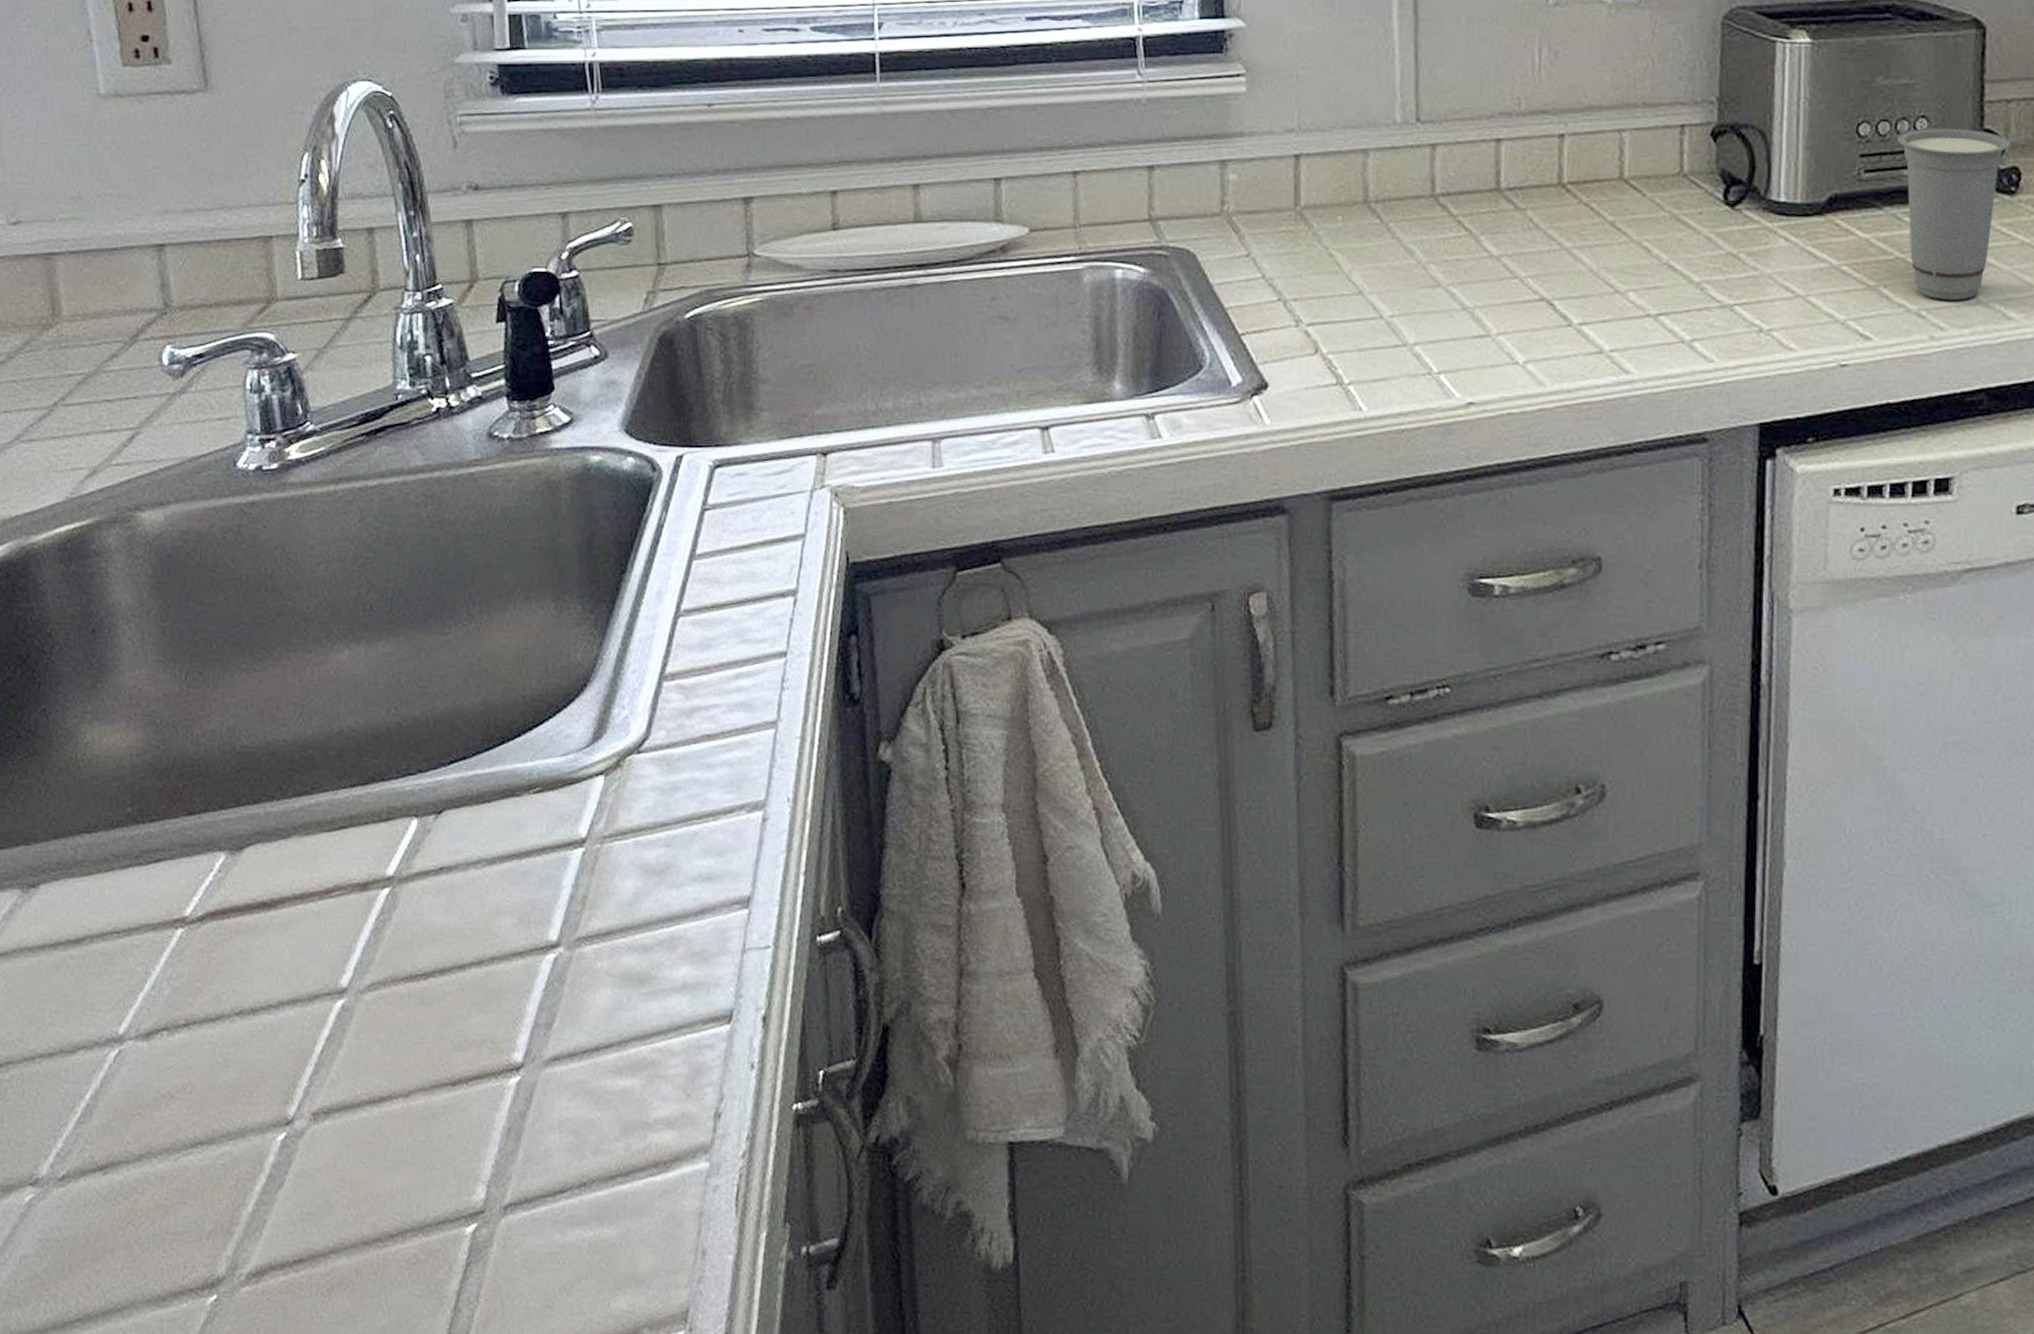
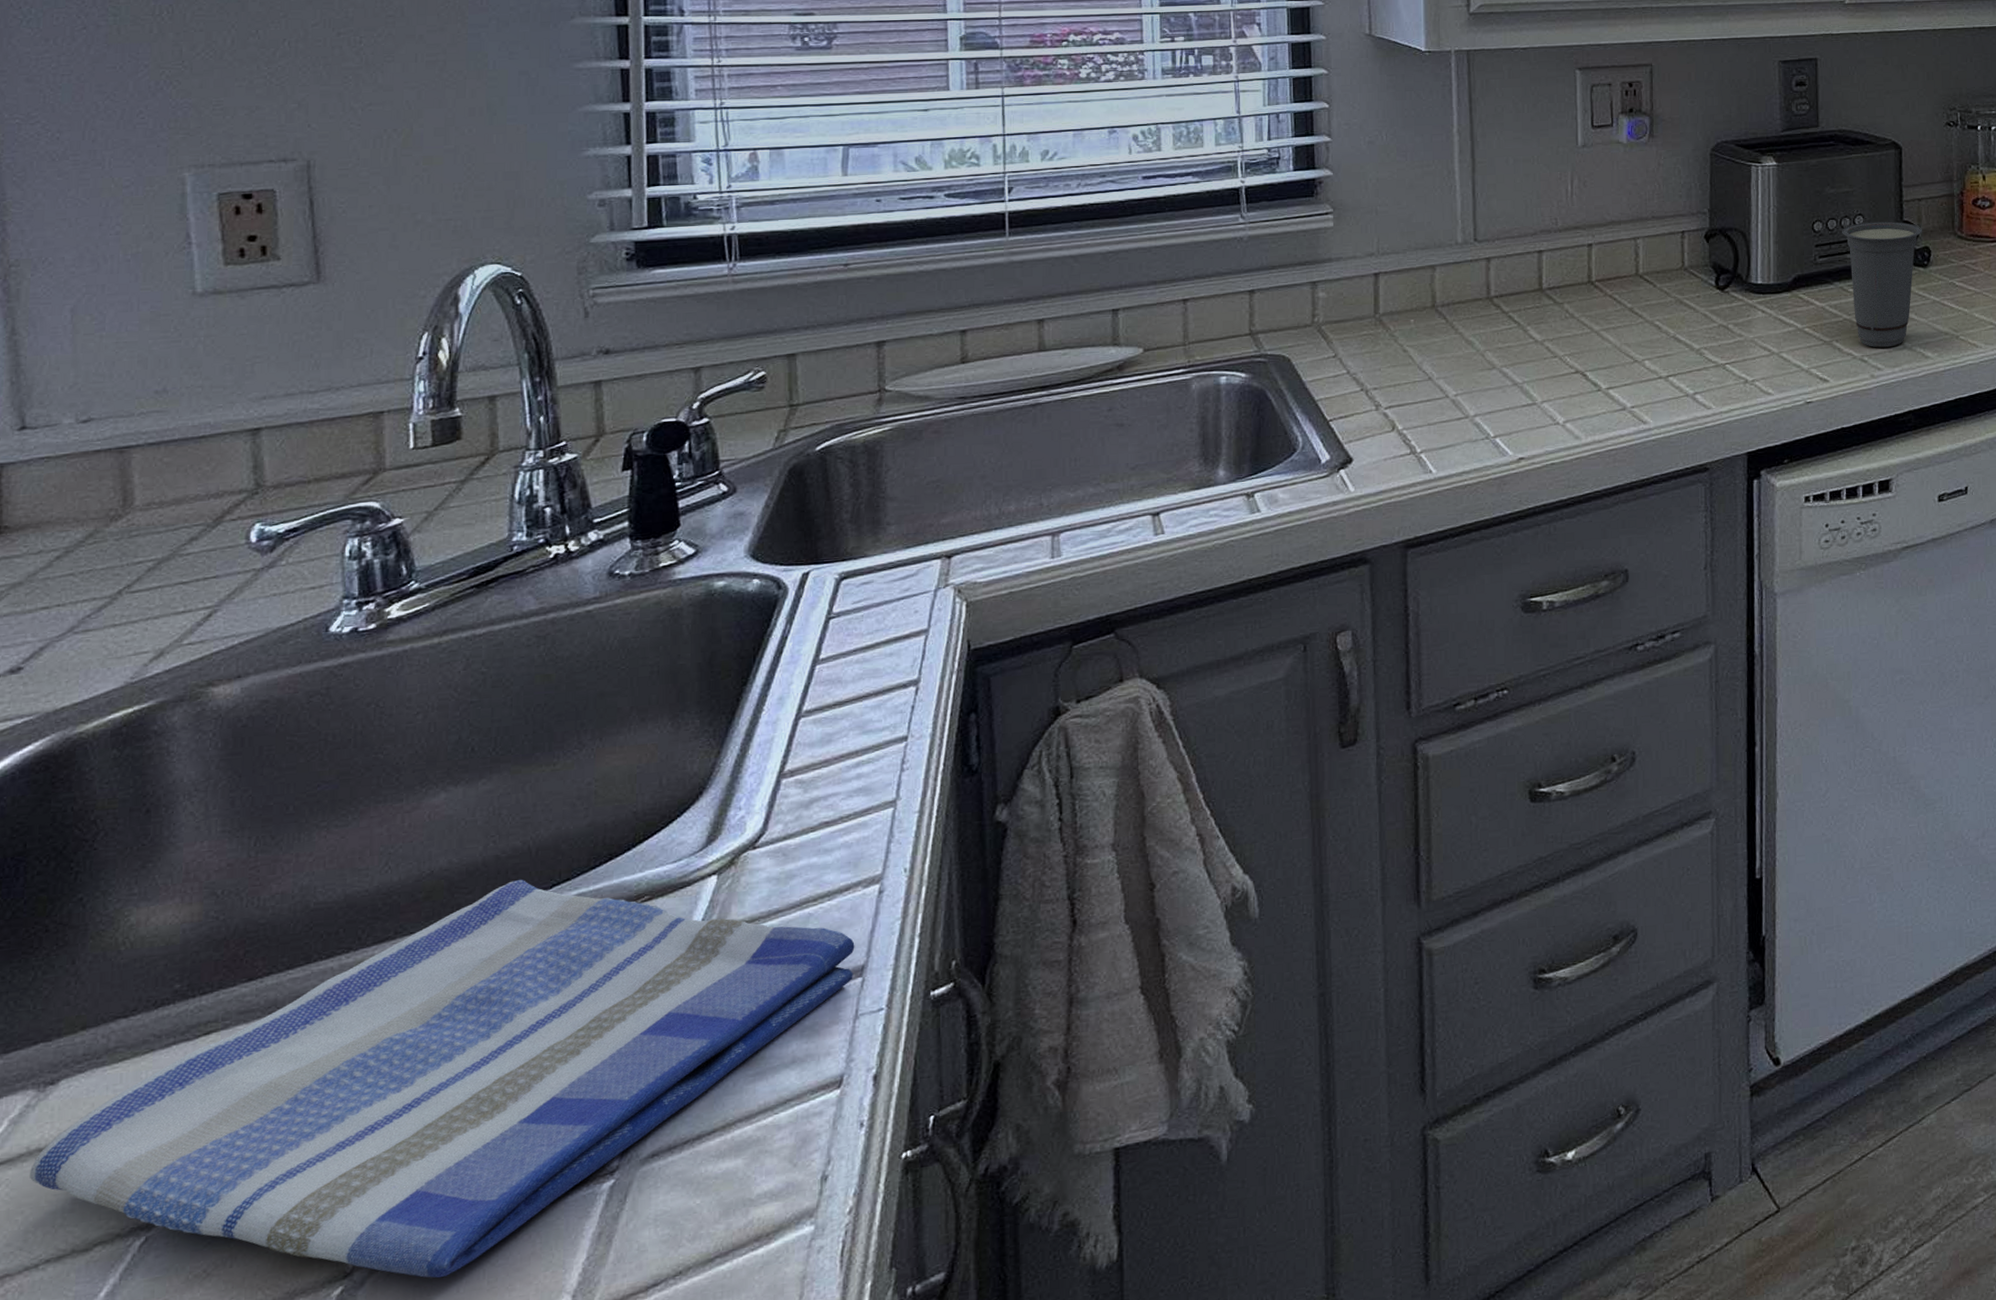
dish towel: none [22,751,740,1143] -> present [30,880,855,1278]

